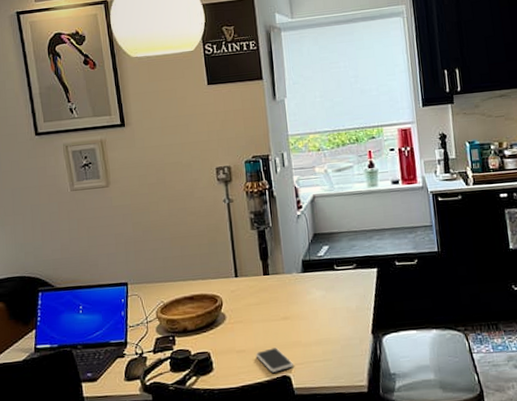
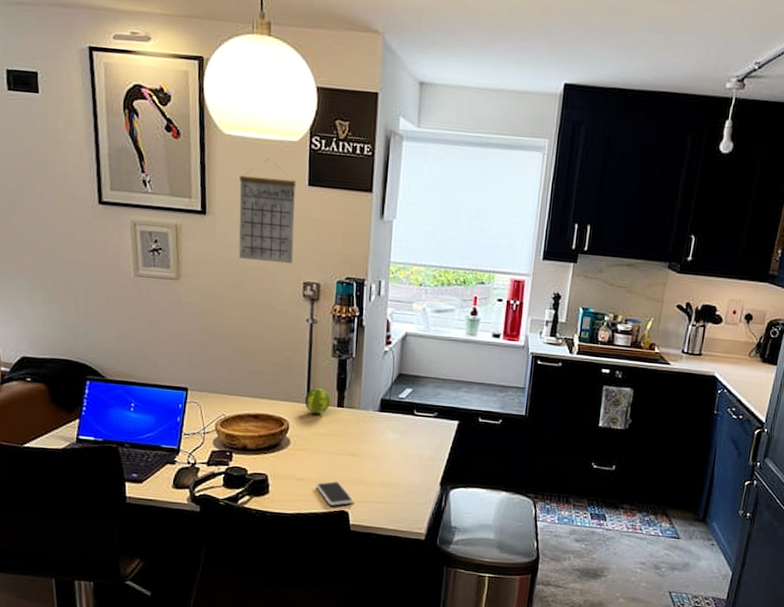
calendar: none [149,70,205,158] -> present [238,159,297,264]
fruit: none [232,260,257,286] -> present [304,388,331,414]

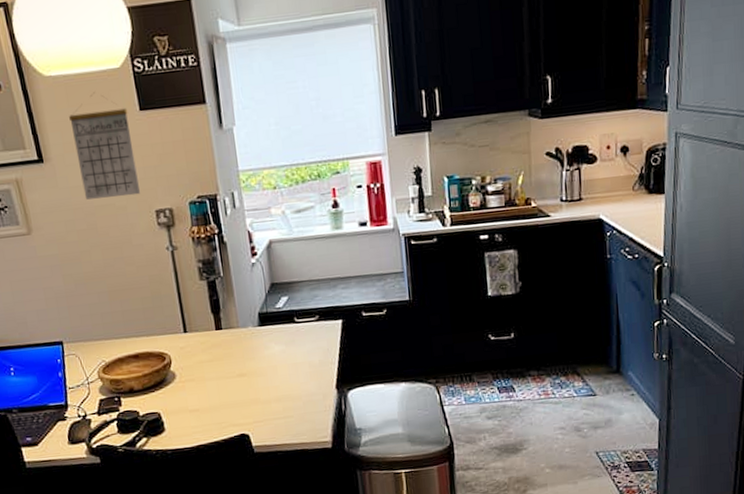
fruit: present [304,388,331,414] -> none [181,314,209,342]
smartphone: present [315,481,354,506] -> none [210,406,252,432]

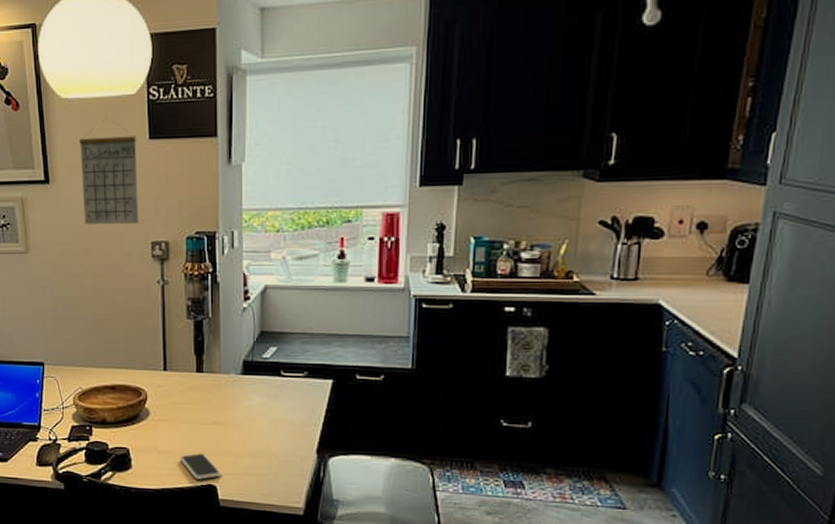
smartphone: none [210,406,252,432] -> present [179,453,221,480]

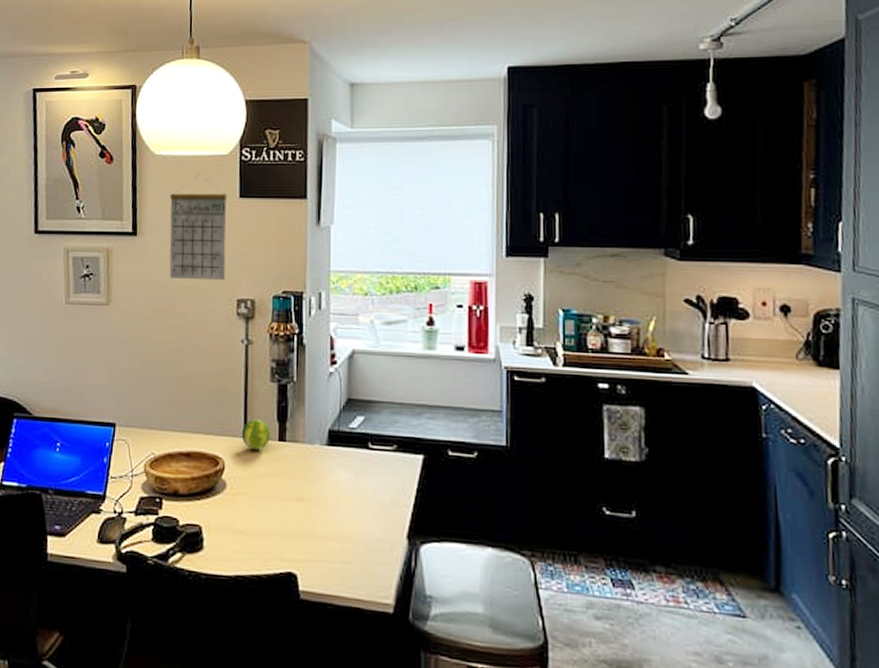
fruit: none [161,353,190,382] -> present [241,419,272,451]
smartphone: present [179,453,221,480] -> none [257,534,302,566]

